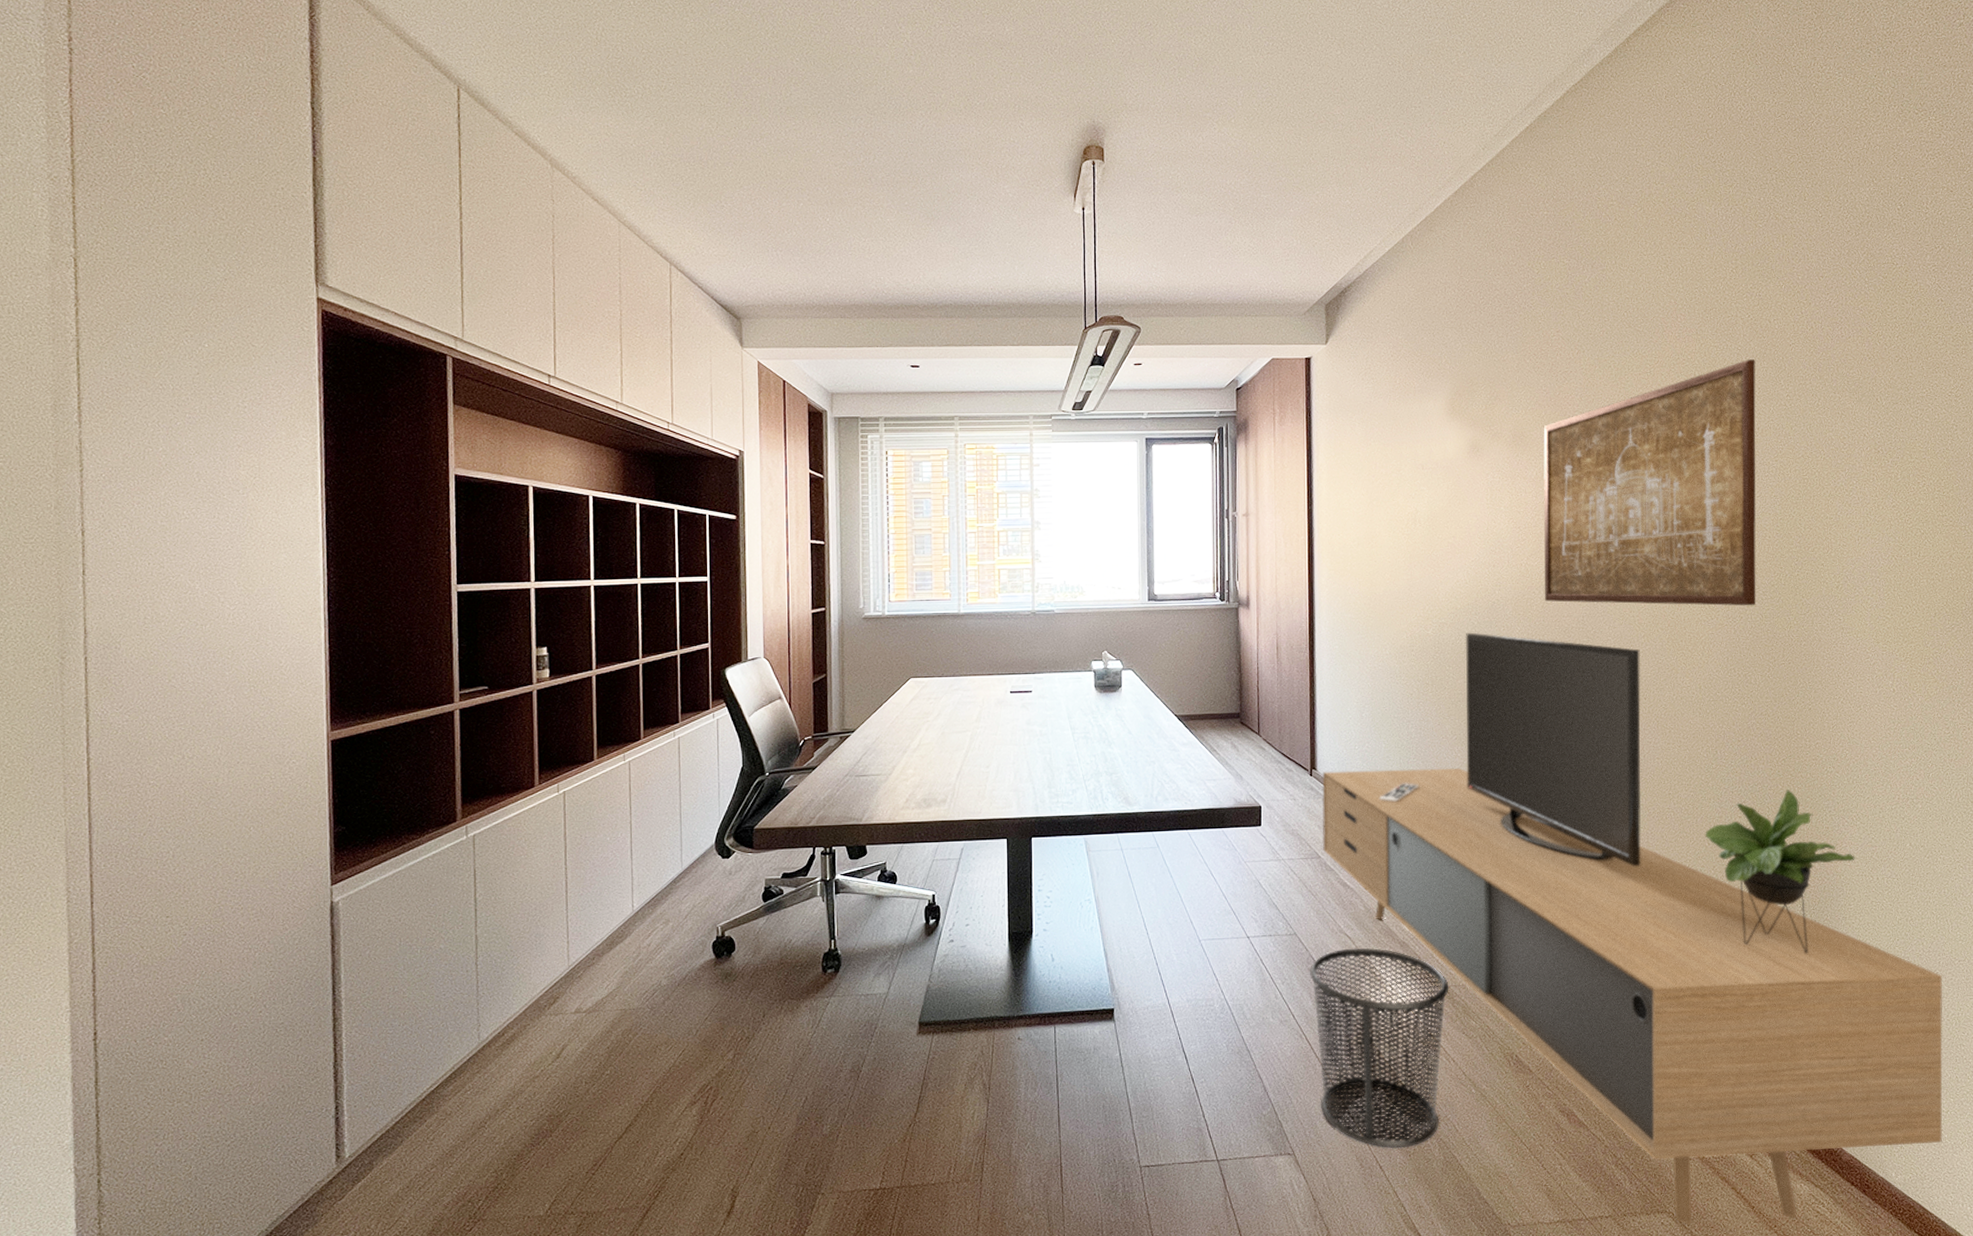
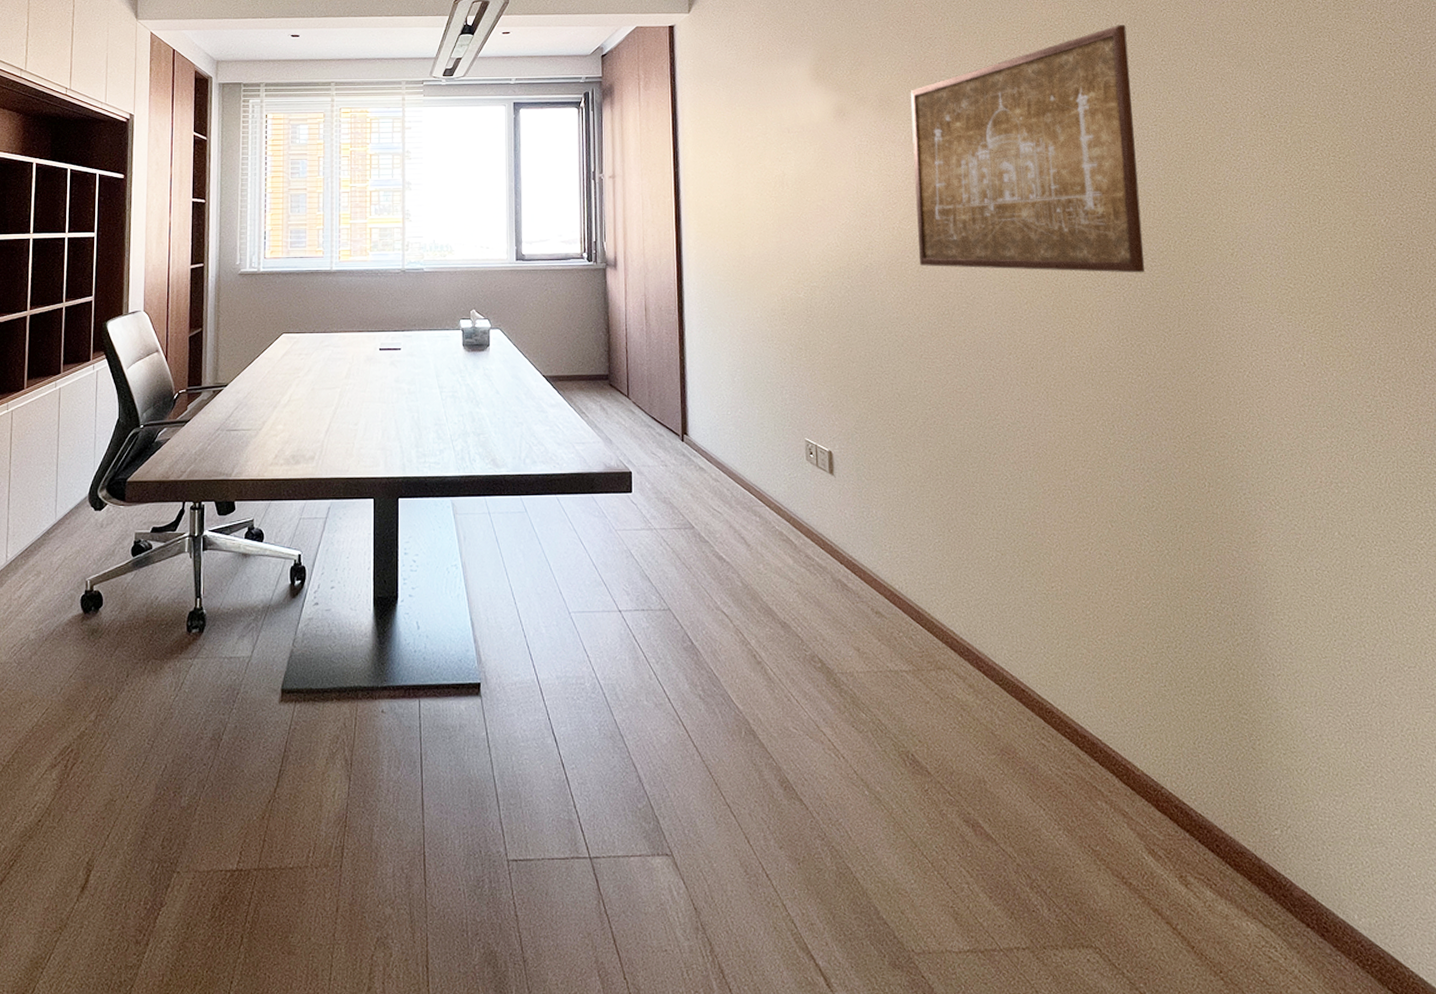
waste bin: present [1310,948,1449,1149] -> none [685,627,835,855]
media console: present [1322,632,1943,1225] -> none [694,296,1411,964]

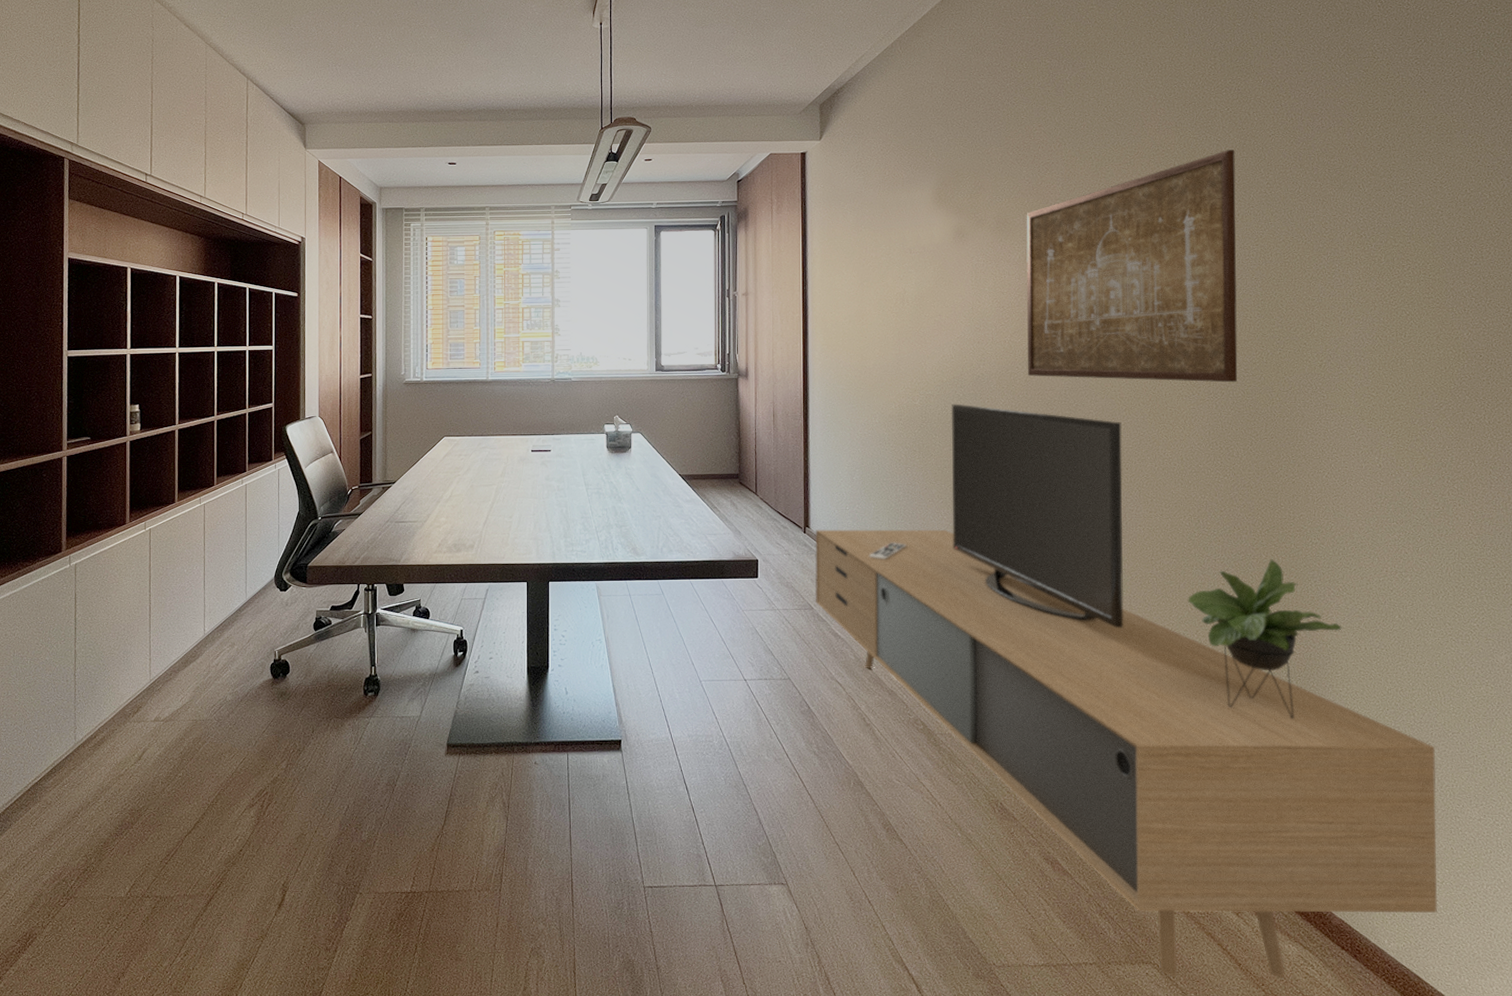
media console: none [694,296,1411,964] -> present [814,403,1438,979]

